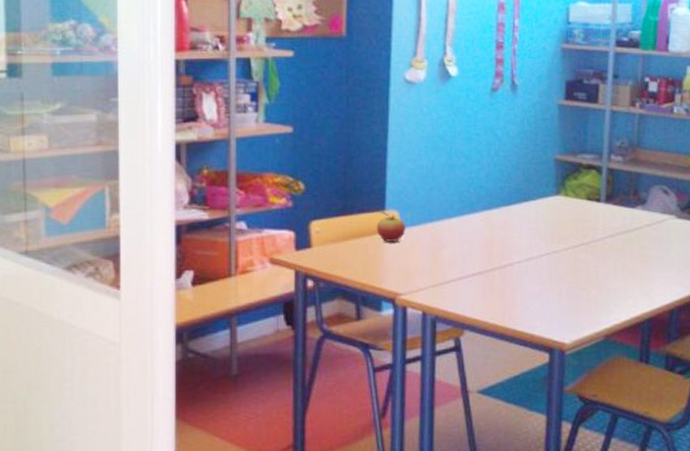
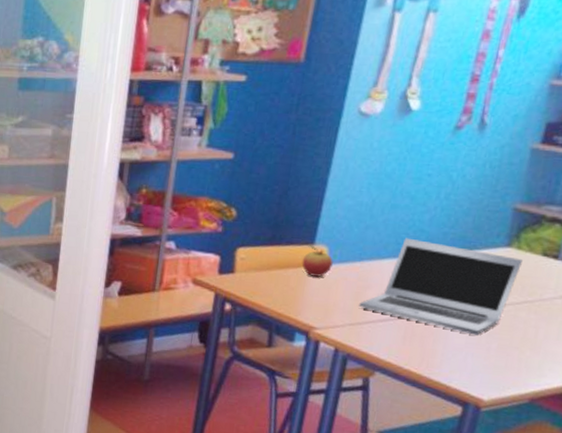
laptop: none [437,195,572,282] -> present [359,237,522,336]

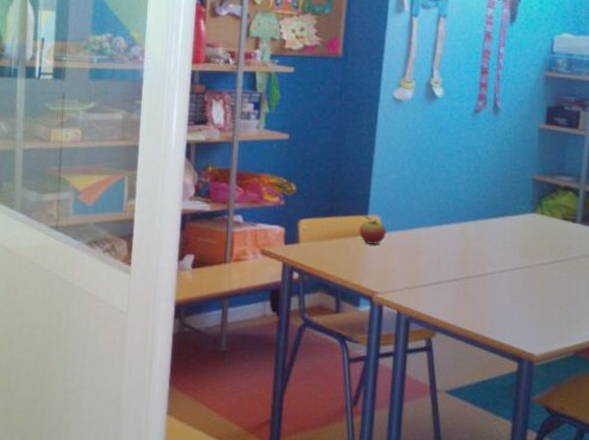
laptop: present [359,237,522,336] -> none [414,206,547,294]

